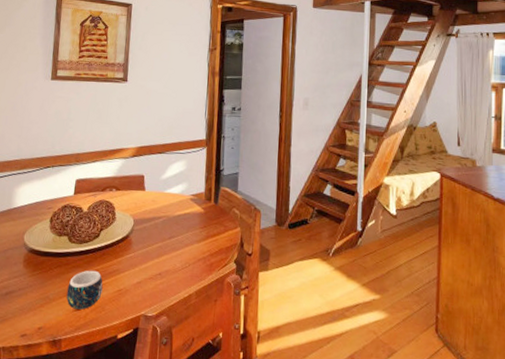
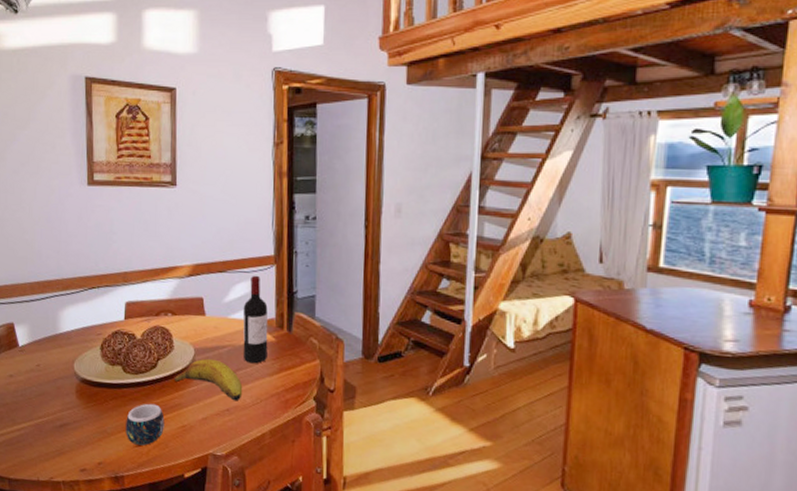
fruit: none [114,228,174,266] -> present [173,358,243,401]
wine bottle: none [175,155,199,232] -> present [242,275,268,364]

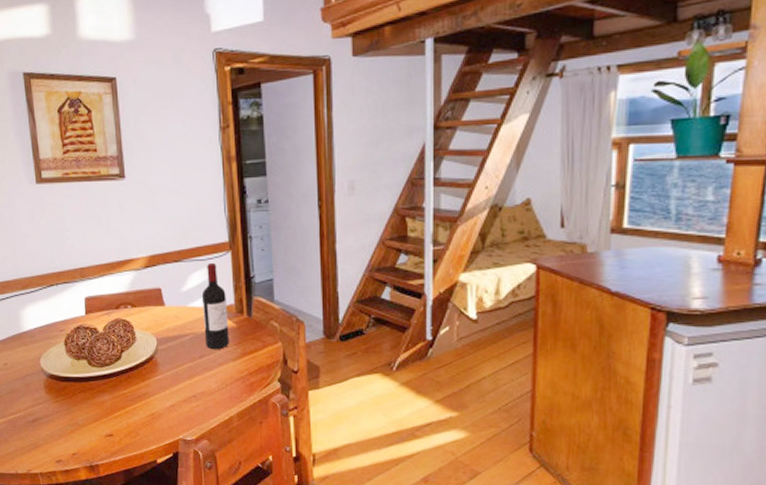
mug: present [126,403,165,446] -> none [96,394,134,435]
fruit: present [173,358,243,401] -> none [138,347,208,387]

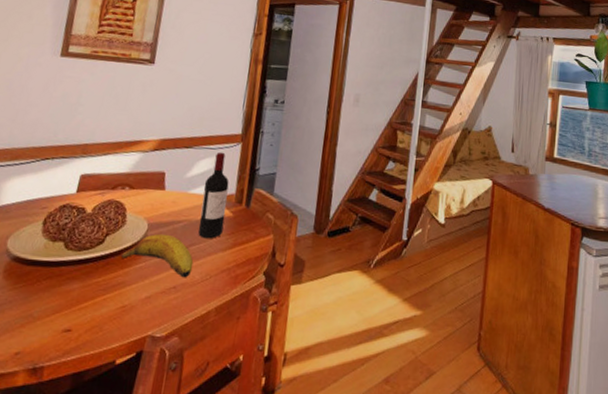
fruit: none [138,347,208,387] -> present [121,233,194,278]

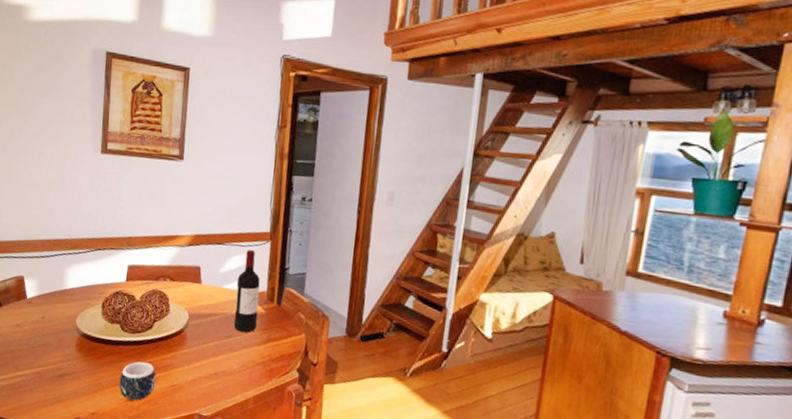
mug: none [55,282,104,330] -> present [119,361,156,401]
fruit: present [121,233,194,278] -> none [167,324,231,367]

